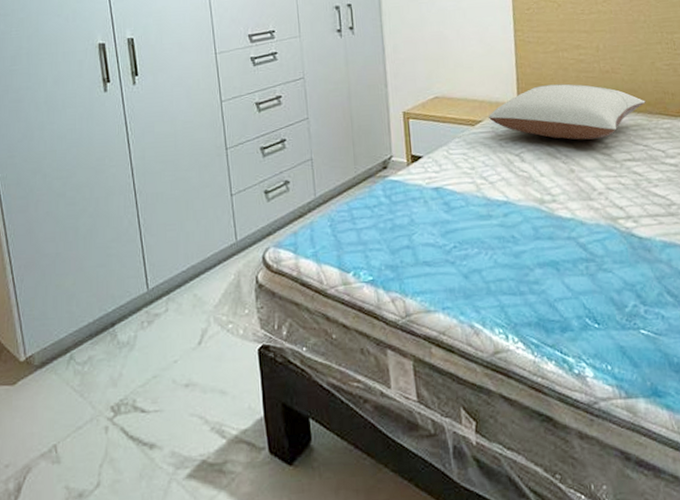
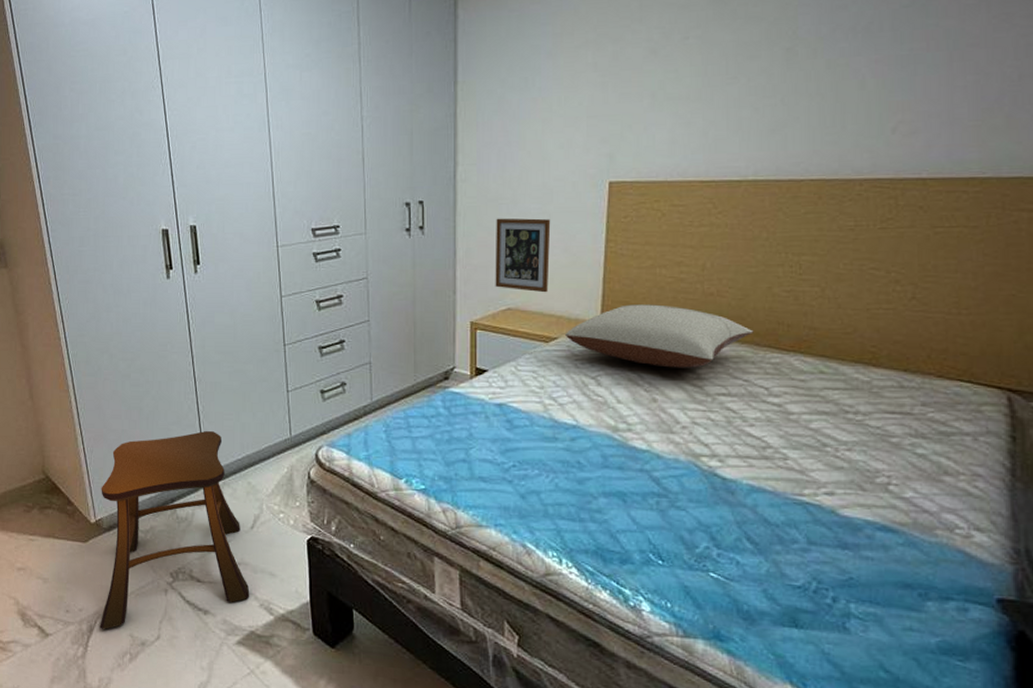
stool: none [30,244,200,485] -> present [100,431,250,629]
picture frame: none [417,14,470,81] -> present [495,218,551,293]

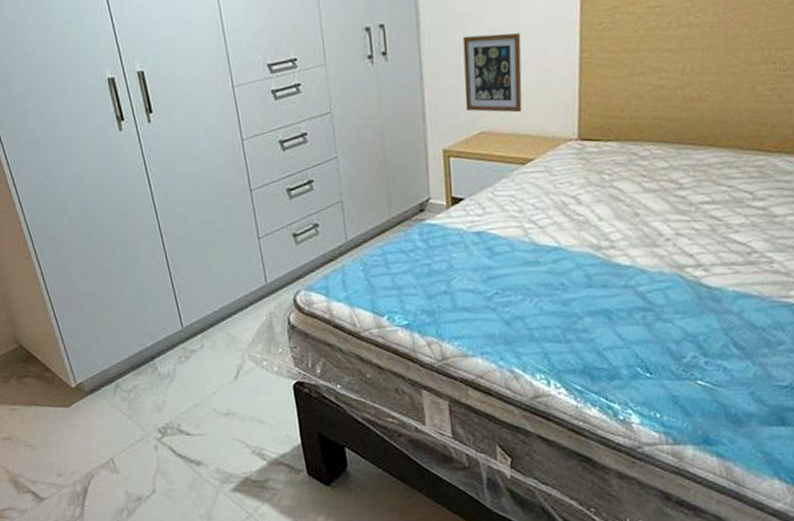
stool: present [100,431,250,629] -> none [77,285,241,489]
pillow: present [564,304,754,368] -> none [541,114,737,180]

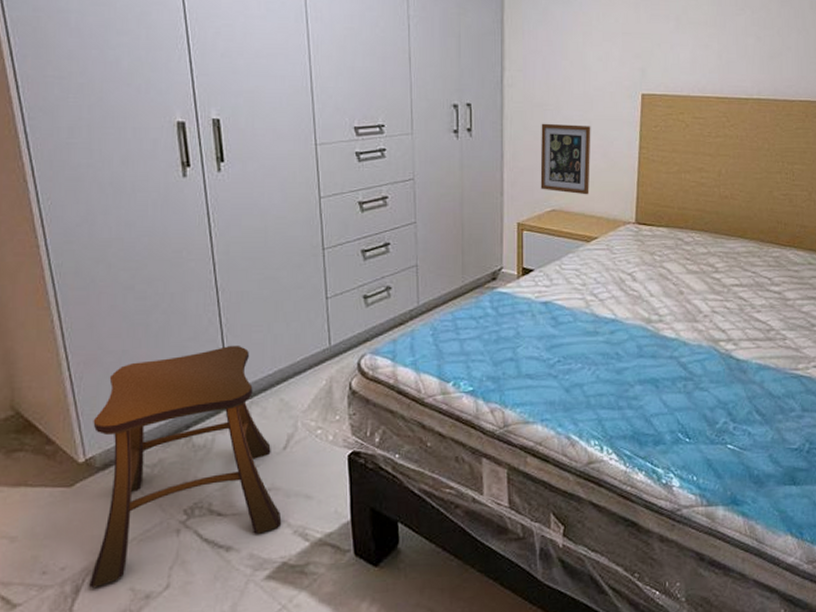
stool: none [77,285,241,489] -> present [89,346,282,588]

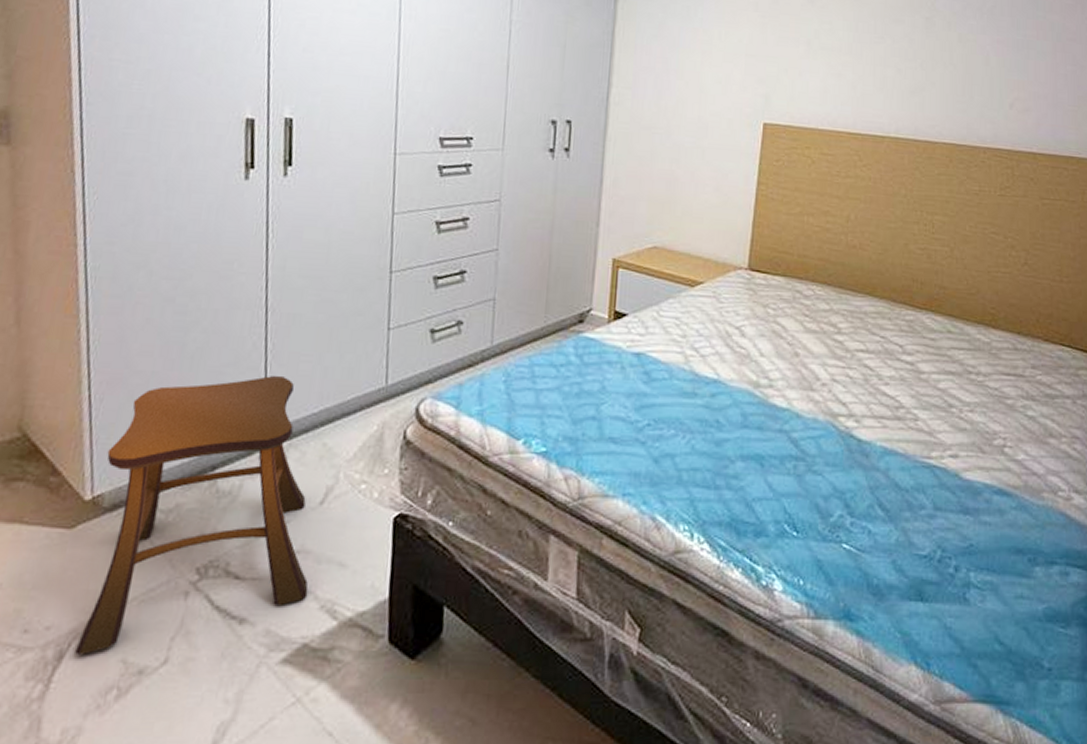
picture frame: present [540,123,591,195] -> none [642,148,704,233]

